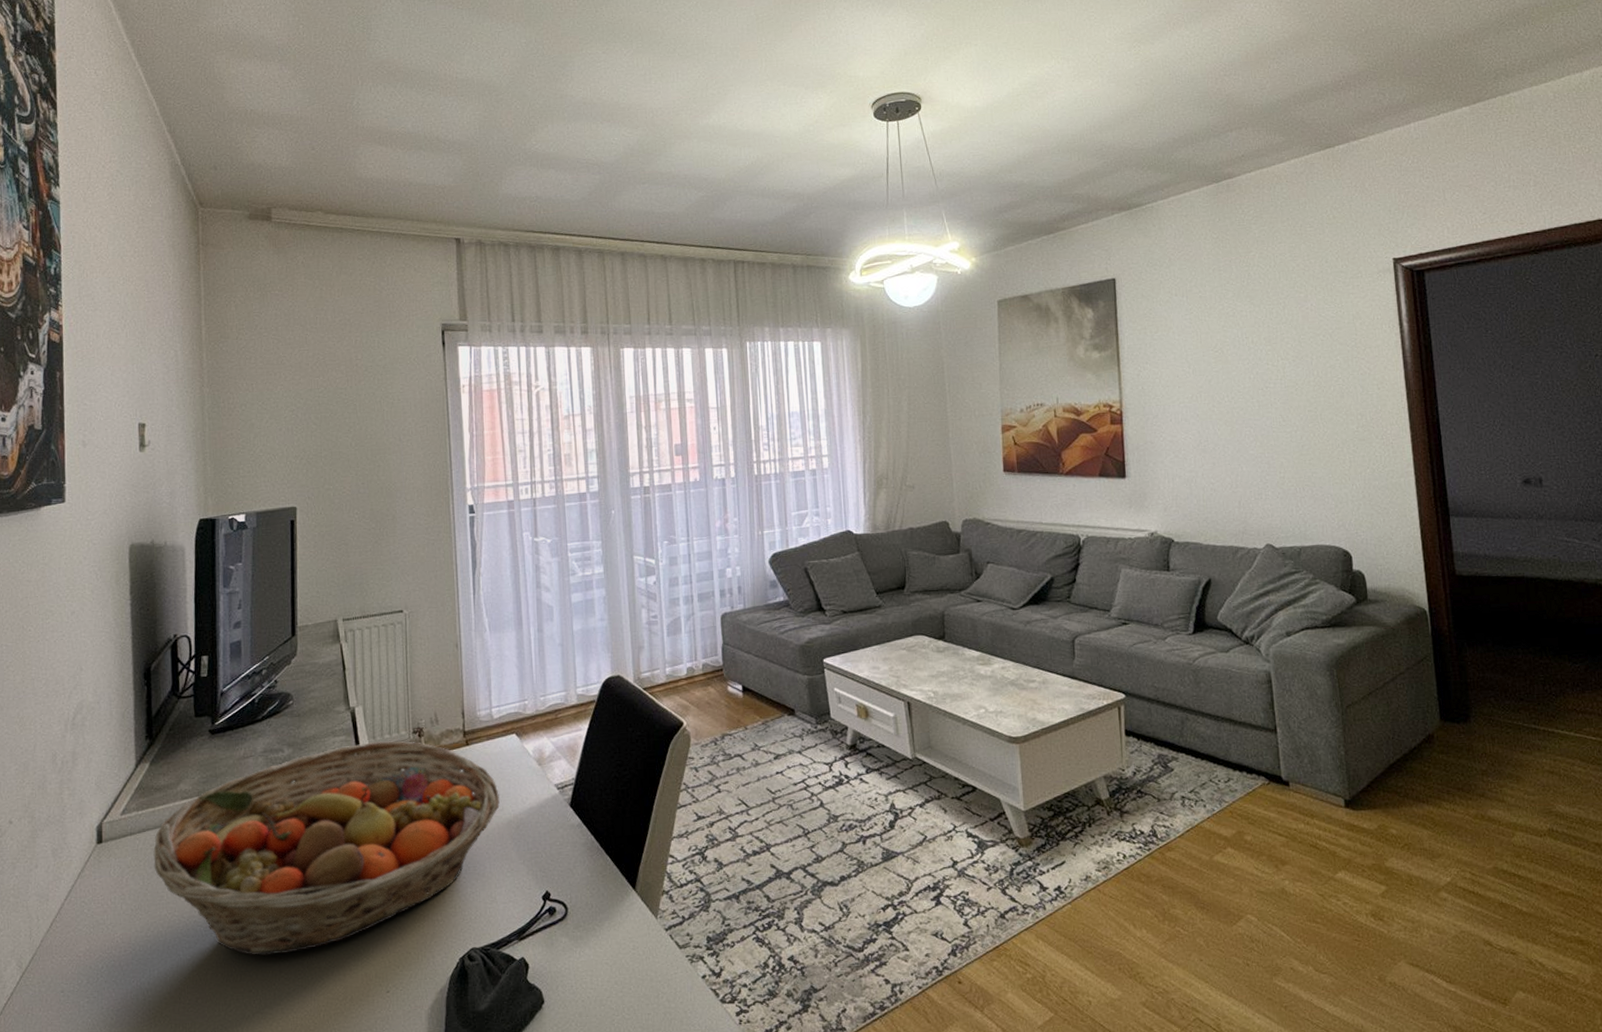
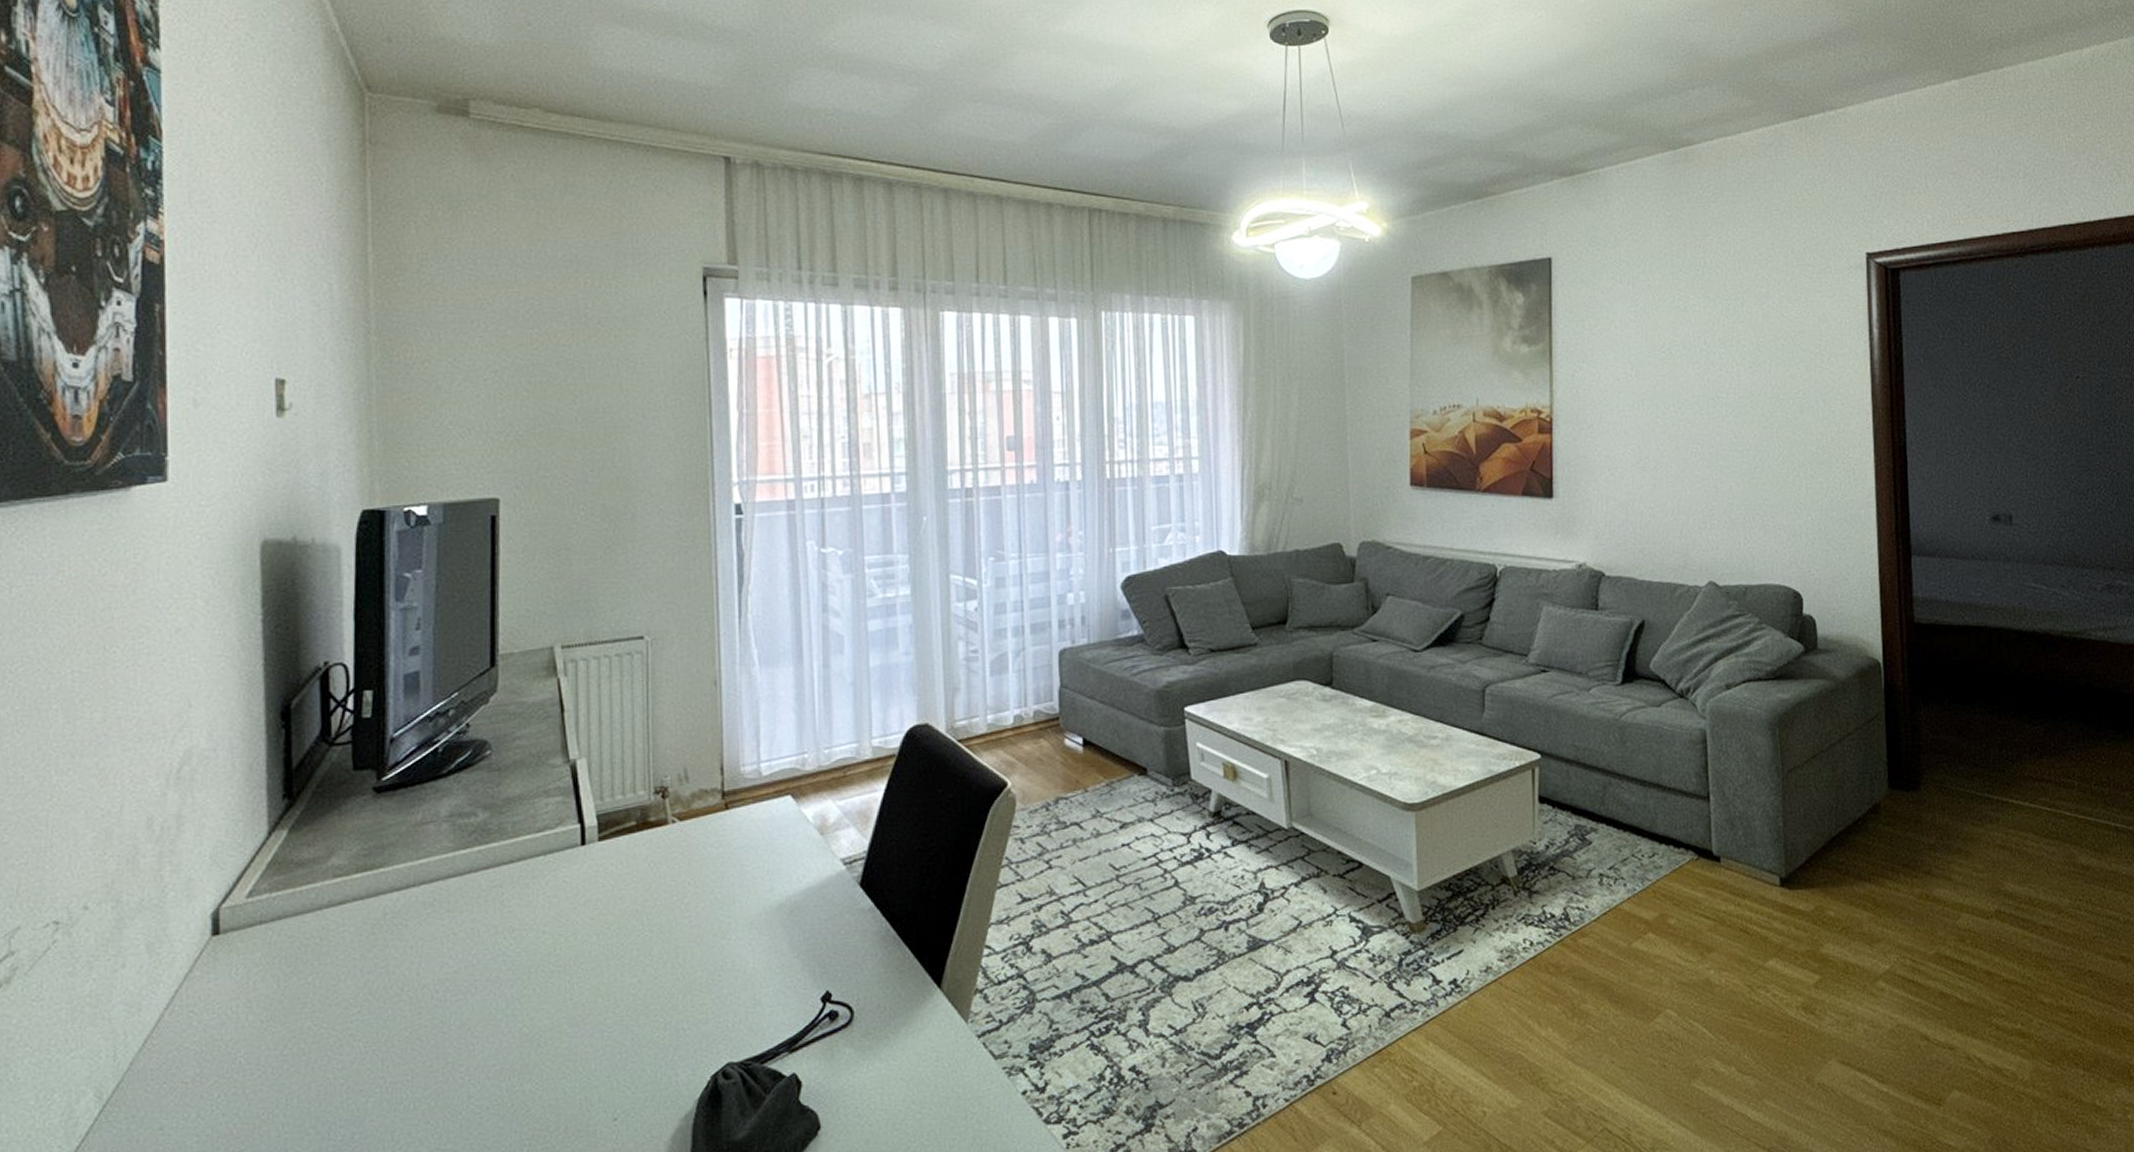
fruit basket: present [153,740,501,956] -> none [293,802,769,1078]

